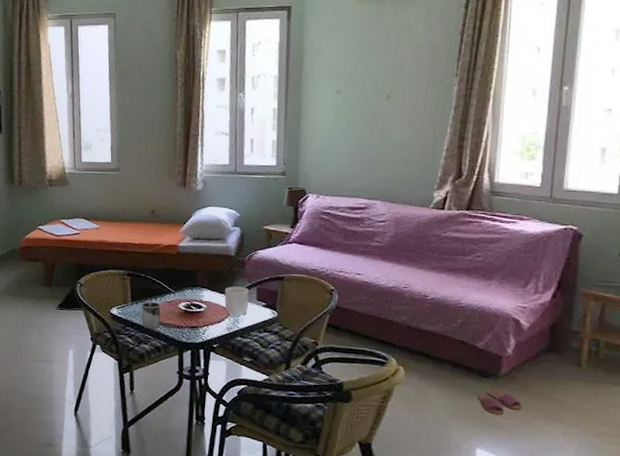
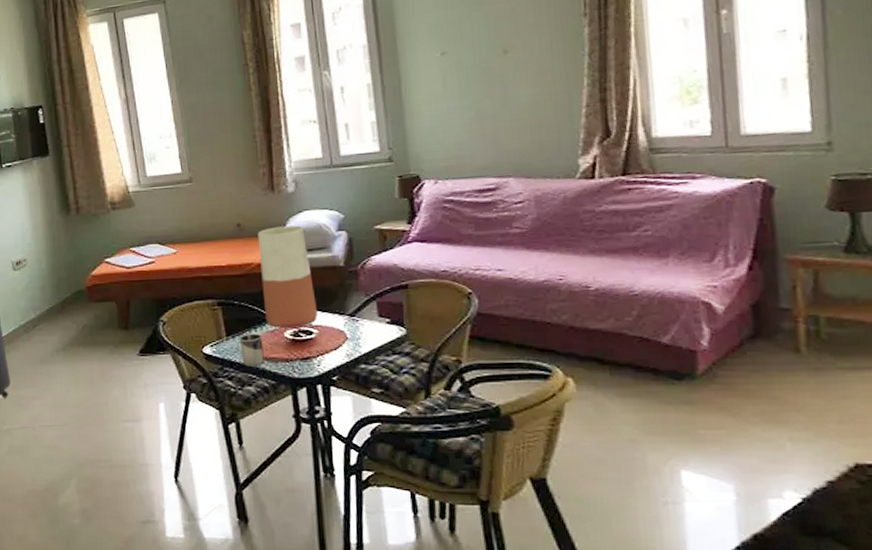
vase: none [165,217,208,301] -> present [257,225,317,328]
mug: present [224,286,249,316] -> none [337,302,369,339]
slippers: present [477,389,521,414] -> none [672,394,731,424]

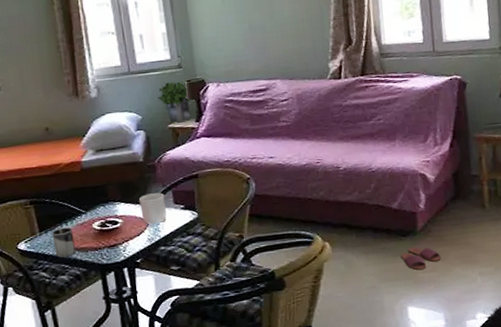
vase: present [257,225,317,328] -> none [64,127,122,221]
mug: none [337,302,369,339] -> present [138,192,167,225]
potted plant: none [364,177,402,225] -> present [158,82,191,123]
slippers: none [672,394,731,424] -> present [400,246,441,270]

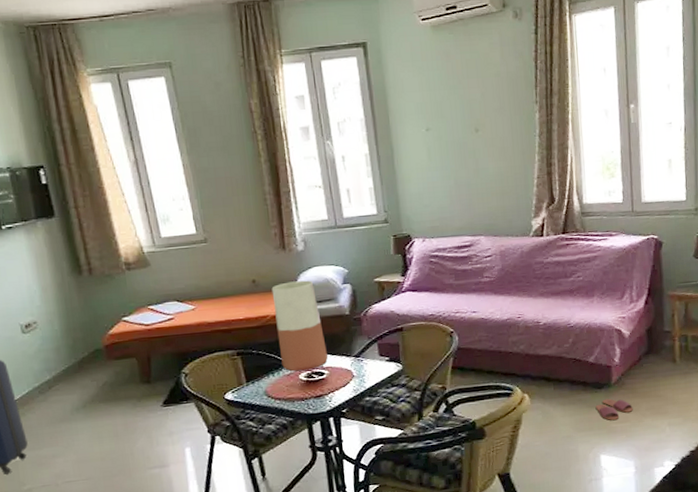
cup: present [52,228,75,258] -> none [258,378,282,408]
vase: none [64,127,122,221] -> present [271,280,328,372]
mug: present [138,192,167,225] -> none [344,345,372,376]
potted plant: present [158,82,191,123] -> none [364,237,397,278]

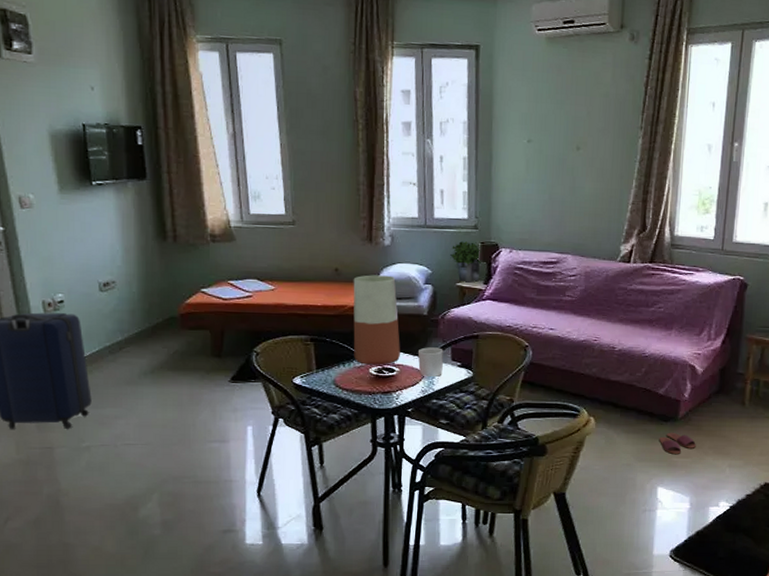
mug: none [344,345,372,376] -> present [417,347,443,378]
potted plant: none [364,237,397,278] -> present [450,241,482,283]

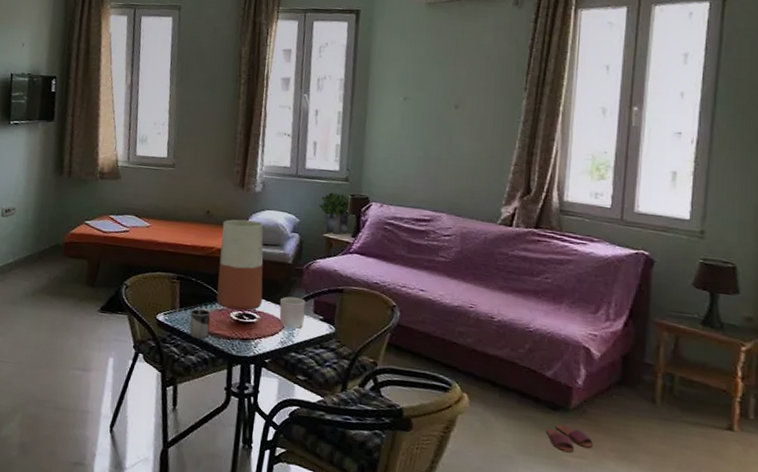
cup: none [328,369,350,397] -> present [189,309,211,339]

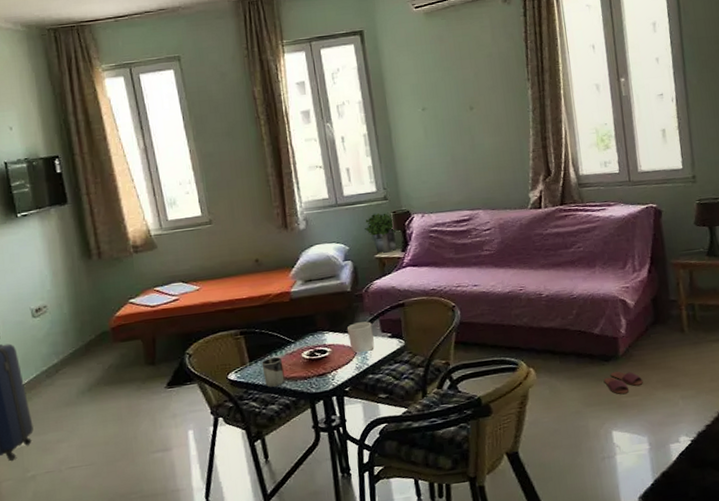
vase: present [216,219,264,310] -> none [274,258,330,350]

